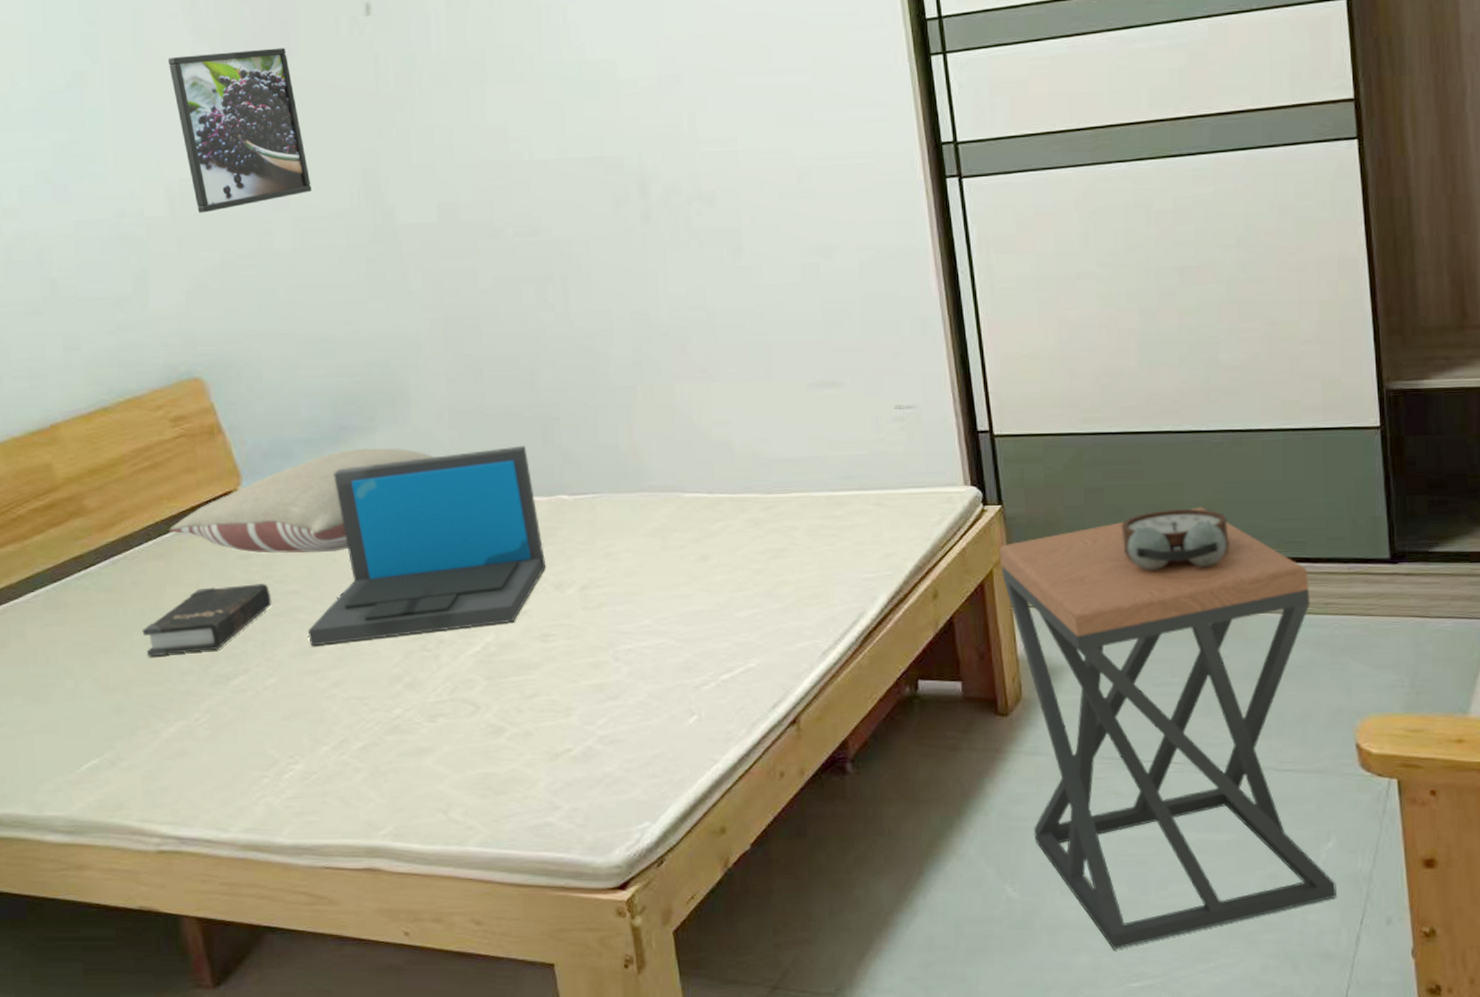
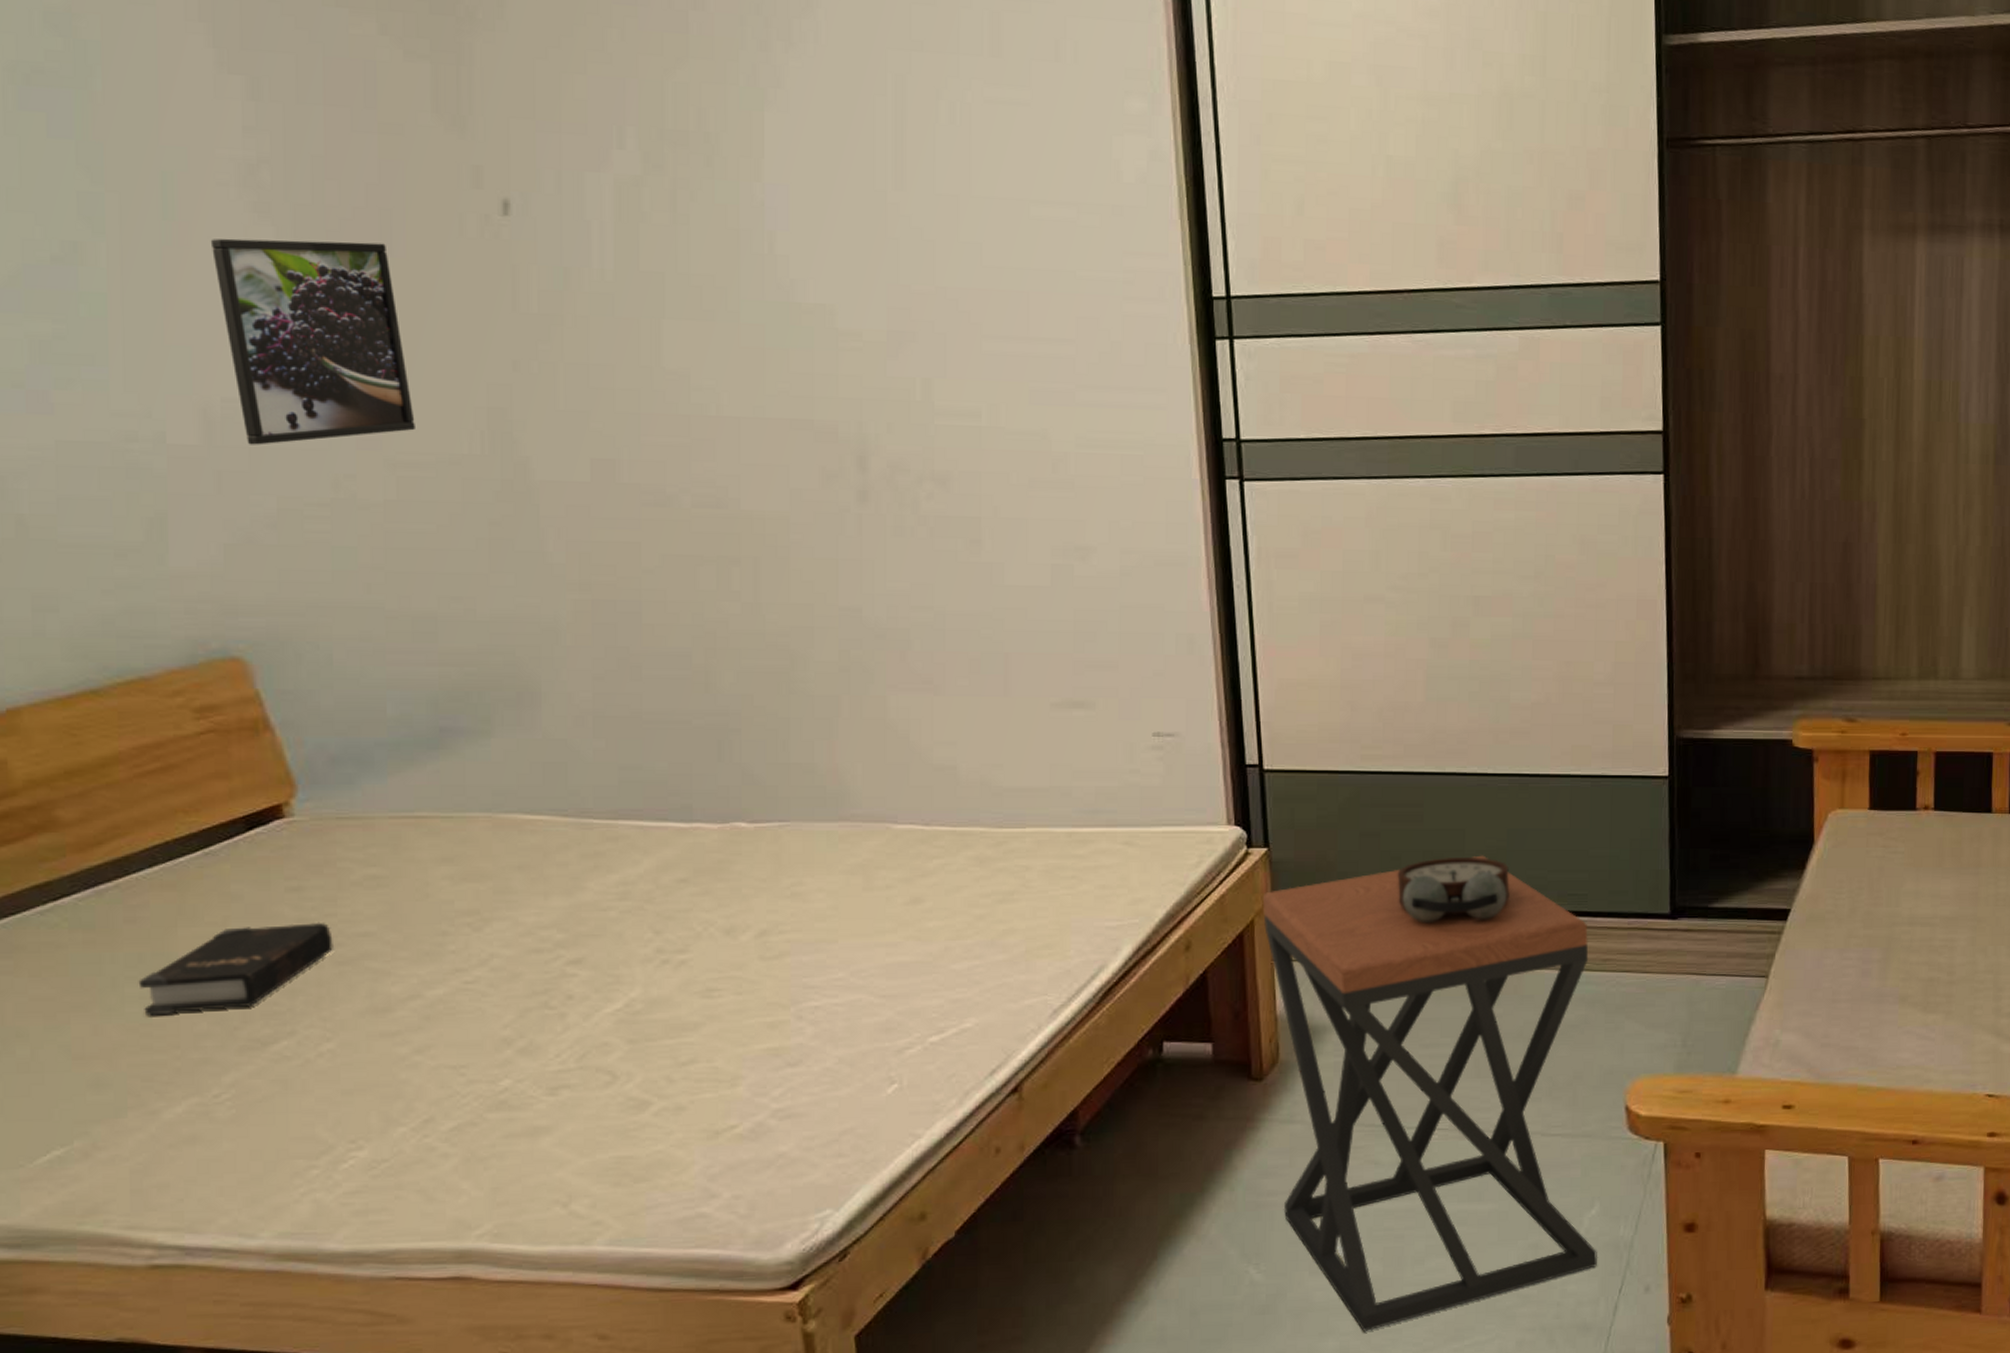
pillow: present [168,447,435,554] -> none [184,756,572,886]
laptop: present [308,445,546,646] -> none [384,761,715,1002]

